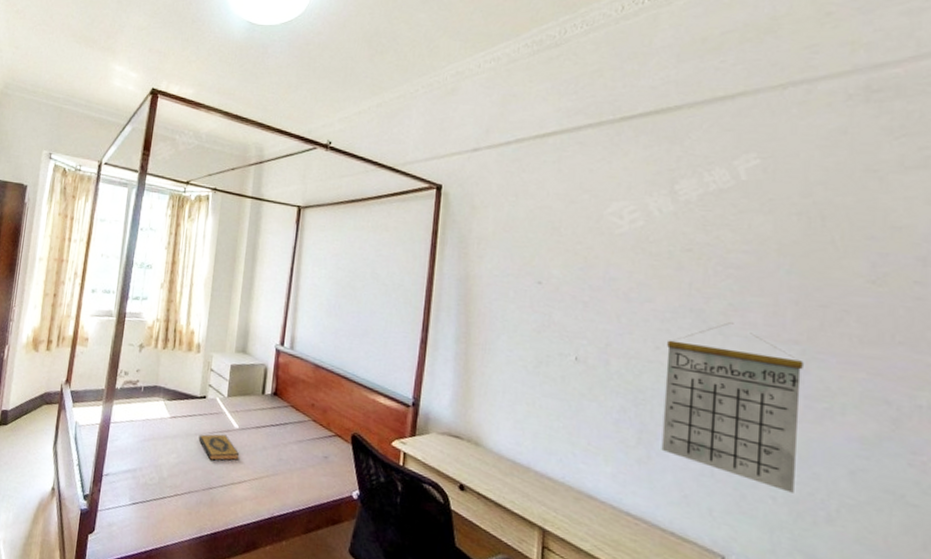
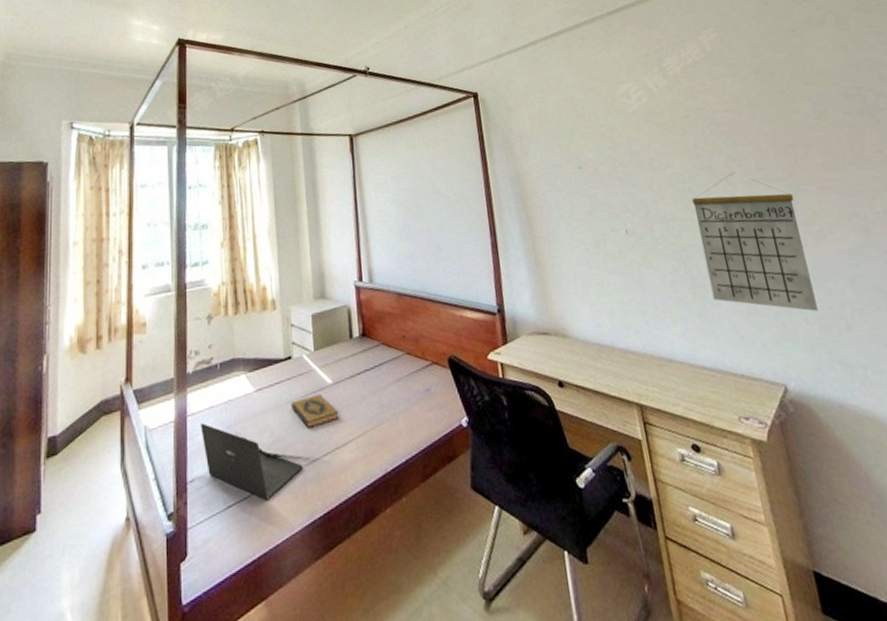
laptop: none [120,431,201,508] -> present [200,423,304,501]

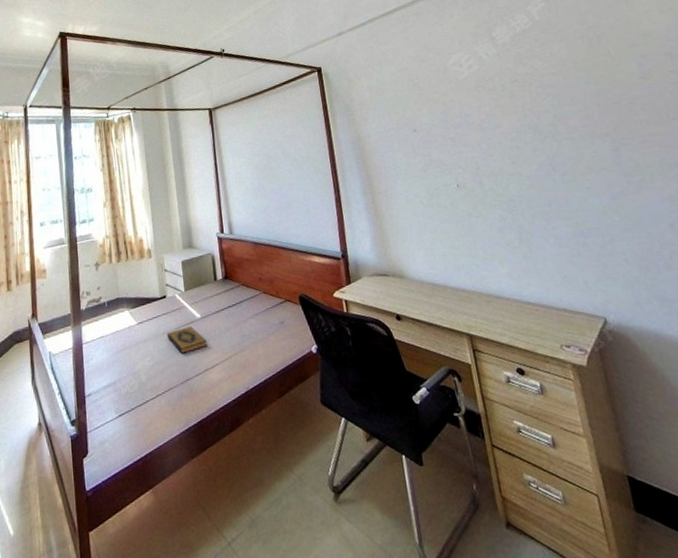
laptop: present [200,423,304,501] -> none [94,350,179,411]
calendar: present [692,172,818,311] -> none [519,130,638,253]

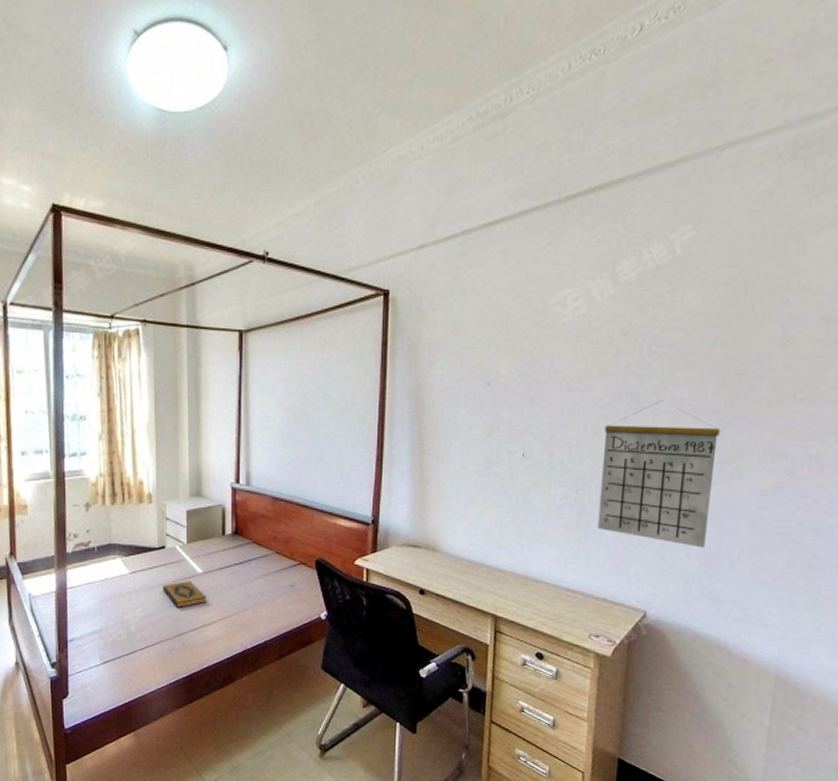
calendar: none [519,130,638,253] -> present [597,401,720,548]

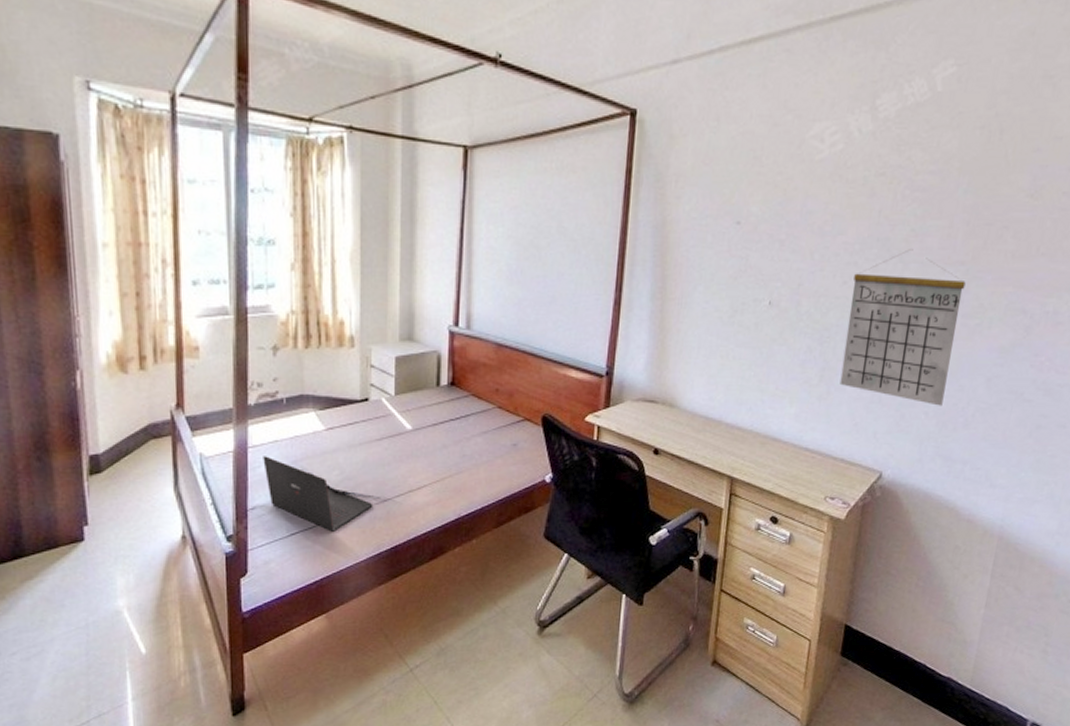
laptop: none [79,596,171,661] -> present [263,456,373,532]
hardback book: present [162,581,207,608] -> none [364,439,416,470]

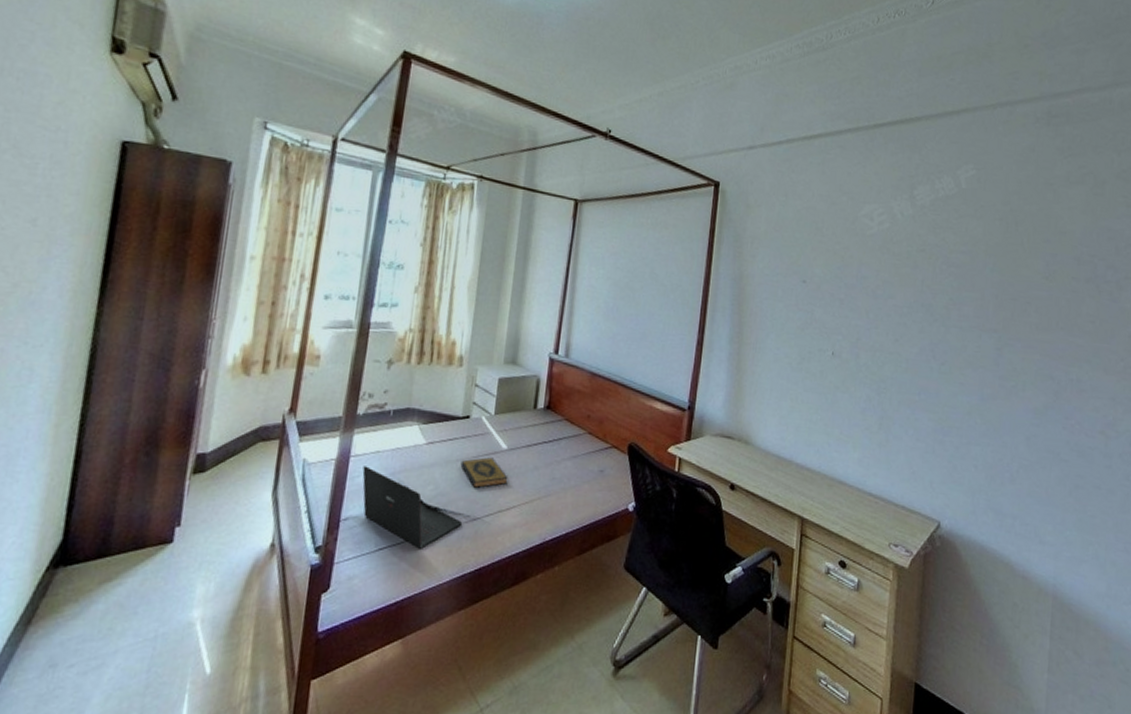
hardback book: none [364,439,416,470] -> present [460,457,509,488]
calendar: present [839,249,966,406] -> none [897,315,999,460]

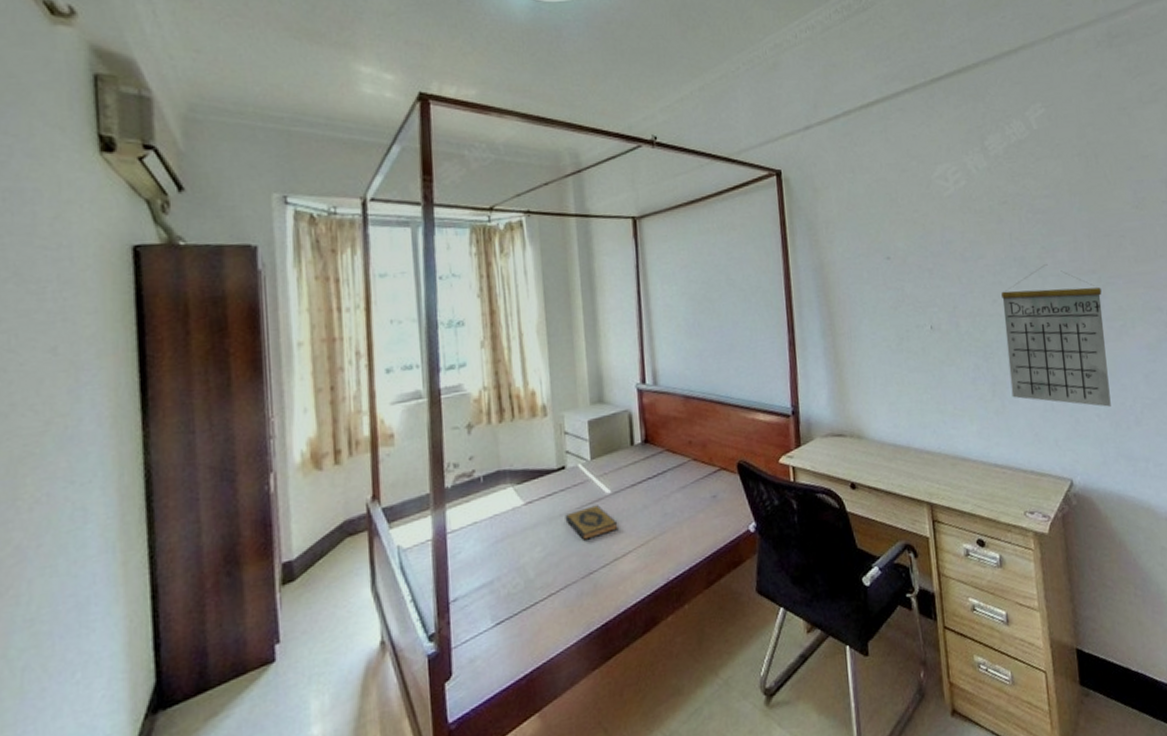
laptop: present [362,466,463,549] -> none [462,540,579,616]
calendar: none [897,315,999,460] -> present [1001,264,1111,407]

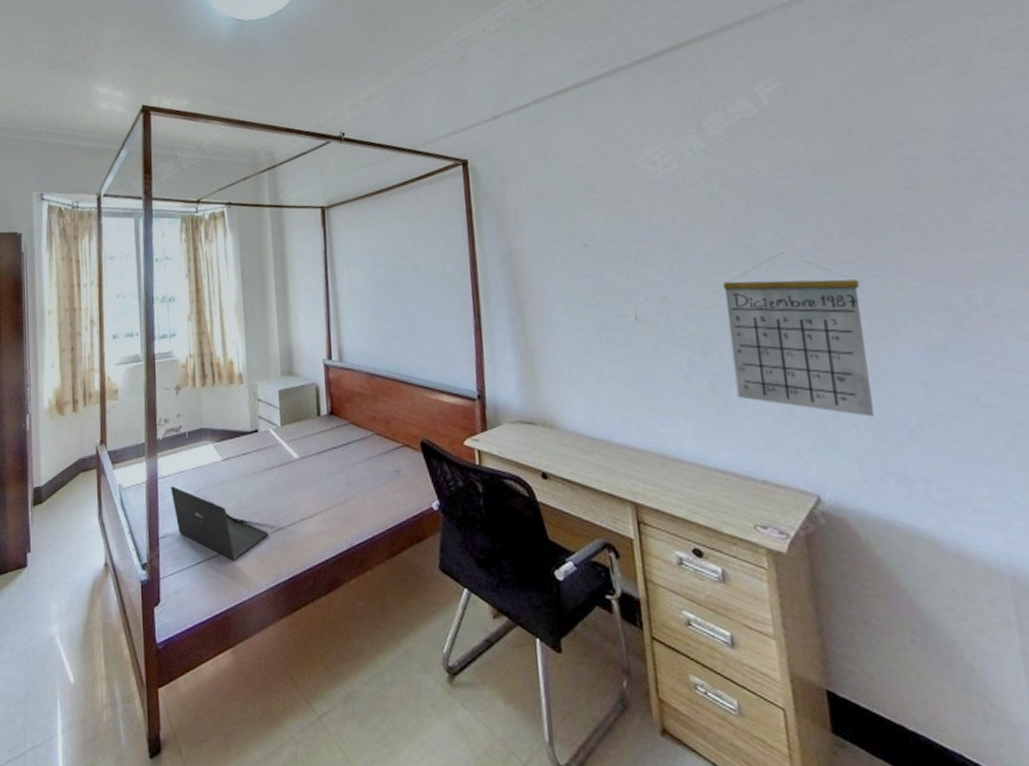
laptop: none [462,540,579,616] -> present [170,486,269,561]
hardback book: present [565,505,619,540] -> none [257,468,305,498]

